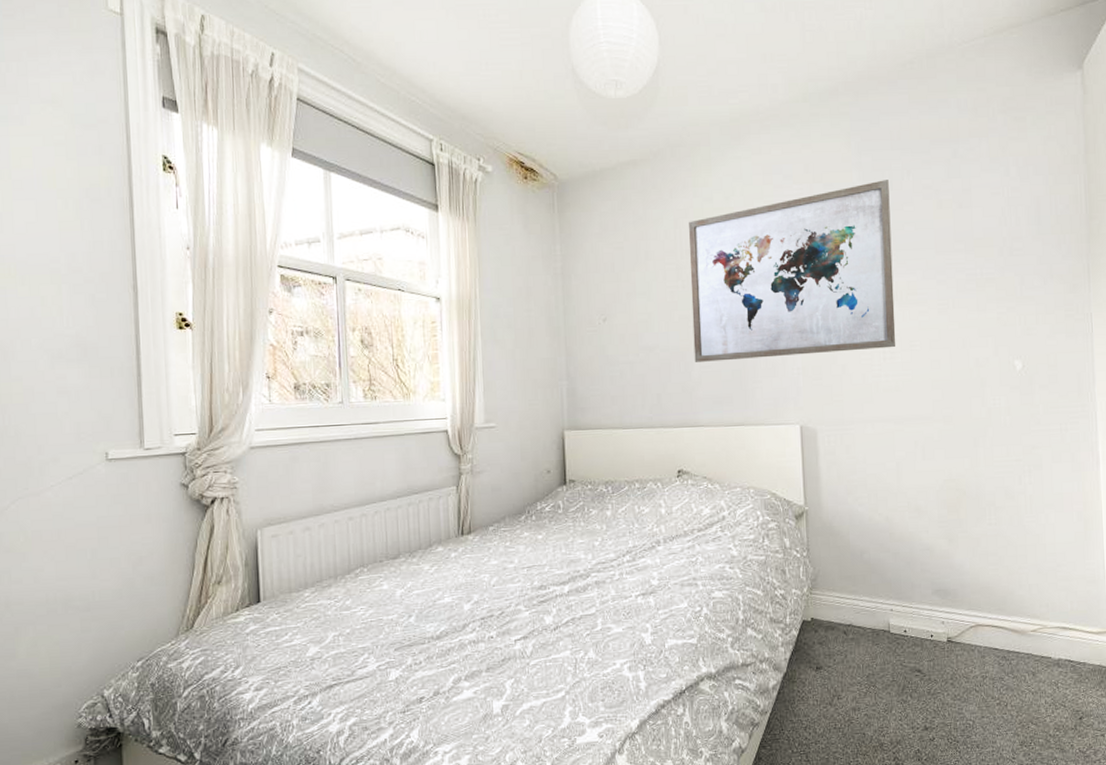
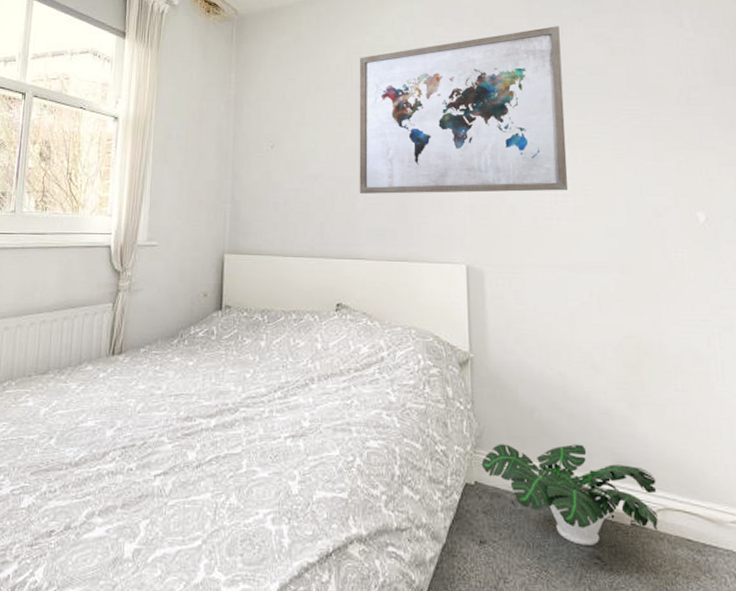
potted plant: none [817,578,970,662] -> present [481,444,658,545]

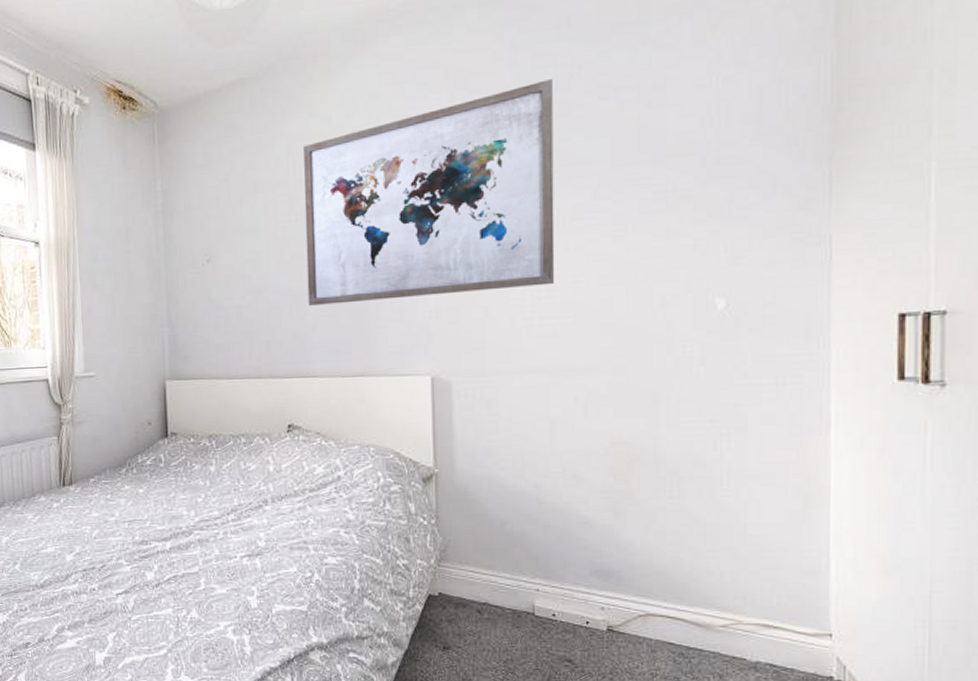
potted plant: present [481,444,658,545] -> none [446,555,639,650]

